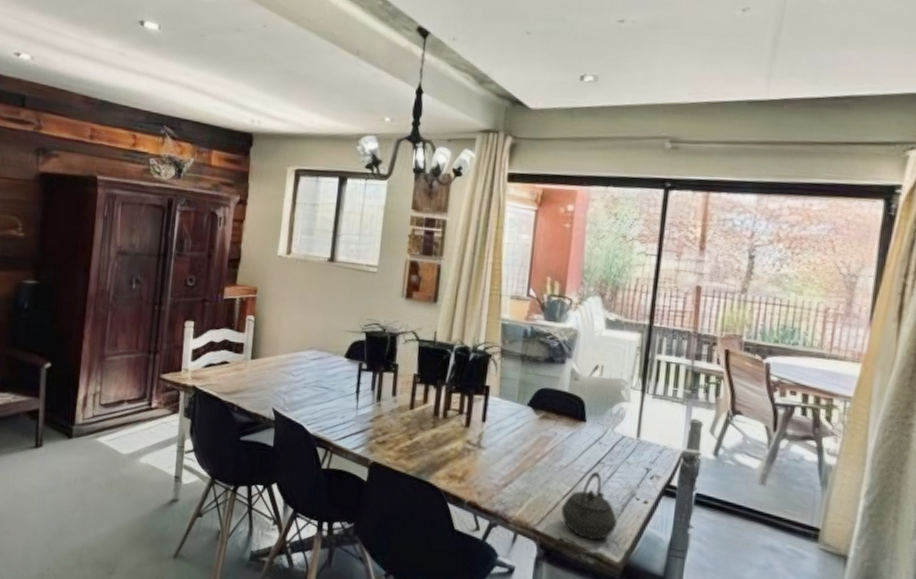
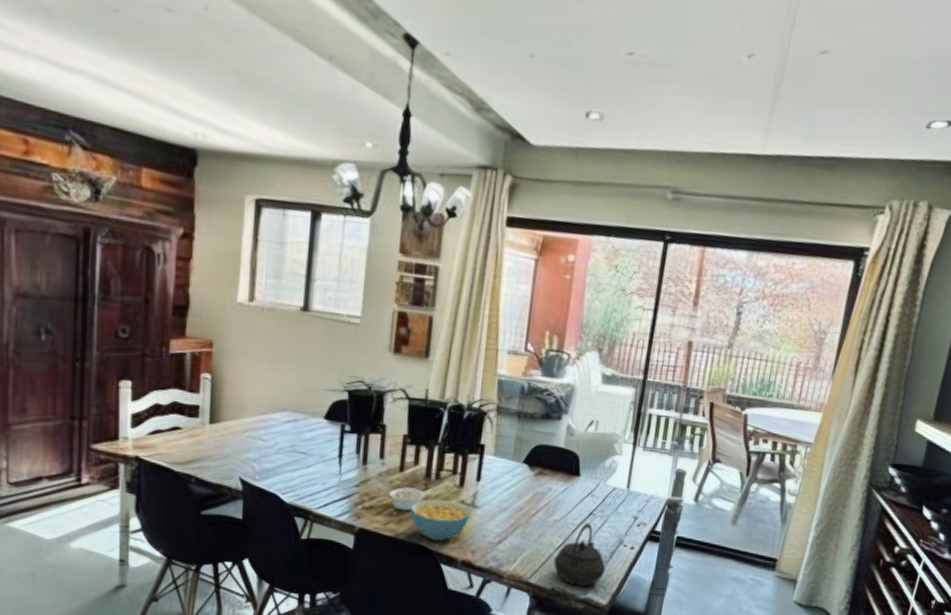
legume: none [400,424,438,448] -> present [389,487,430,511]
cereal bowl: none [419,437,477,480] -> present [410,498,471,542]

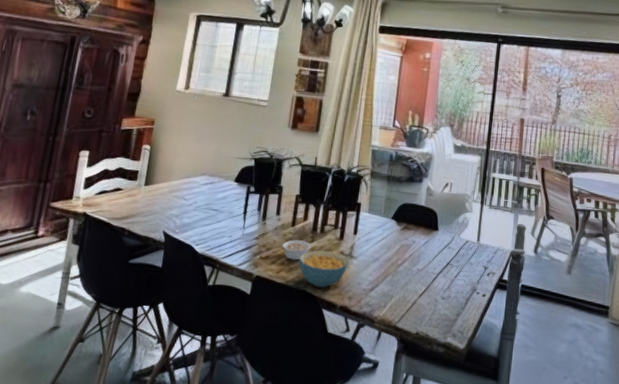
kettle: present [553,522,606,586] -> none [417,272,463,331]

